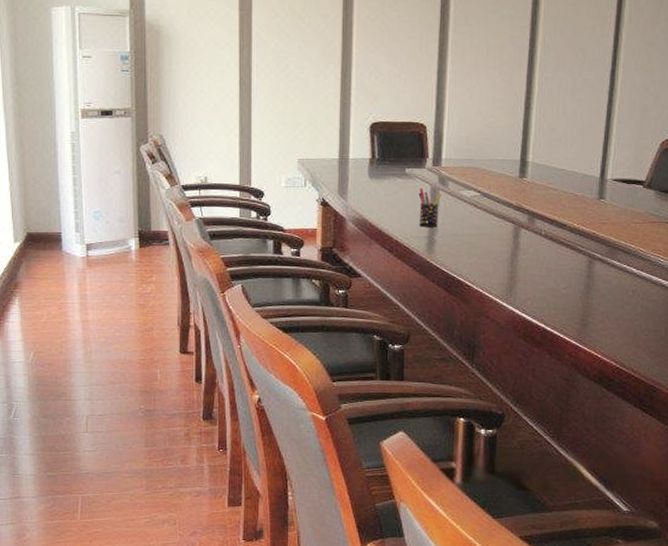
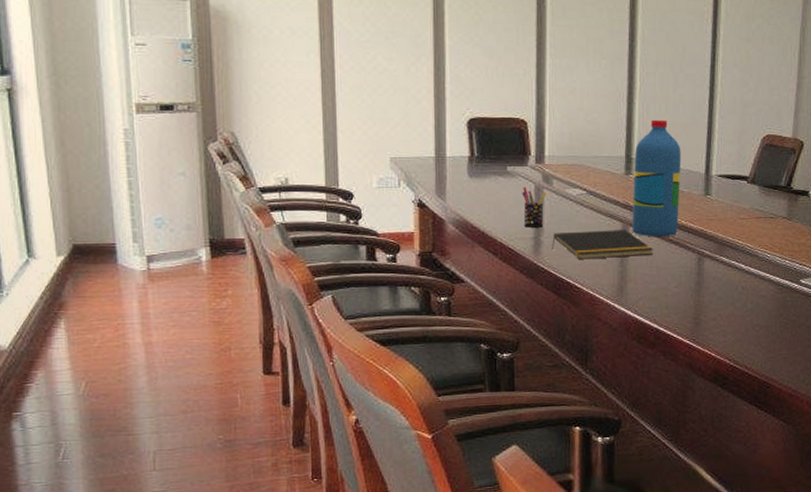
notepad: none [444,231,545,259] -> present [551,230,654,259]
water bottle: none [523,124,577,239] -> present [632,119,681,237]

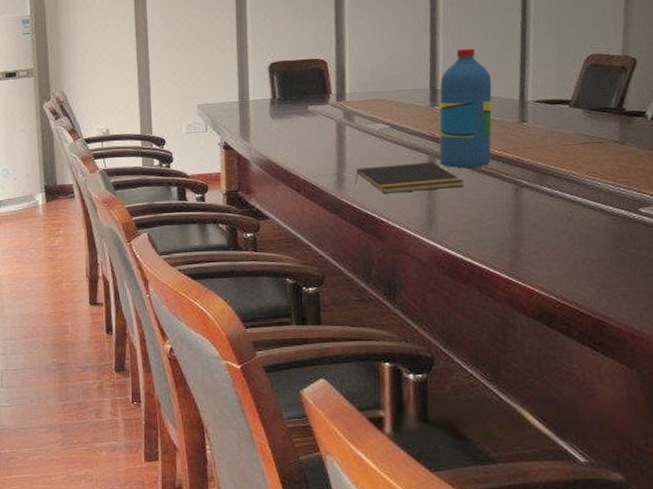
pen holder: present [522,186,548,228] -> none [323,124,349,164]

